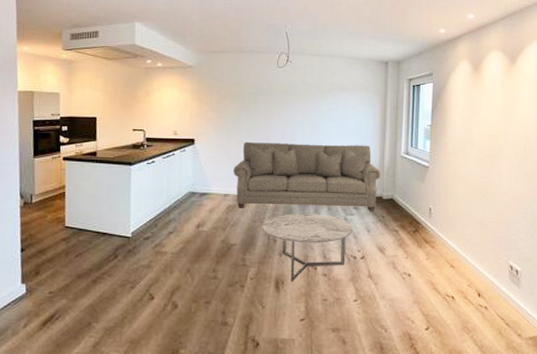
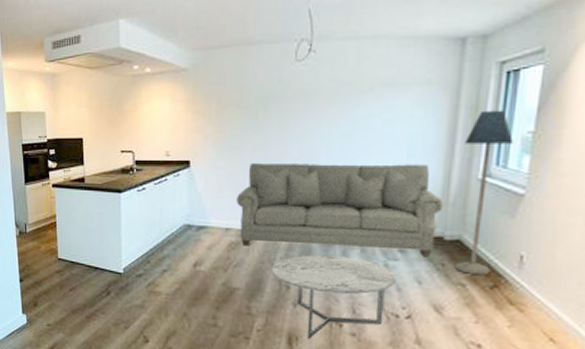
floor lamp: none [390,110,419,223] -> present [454,110,513,275]

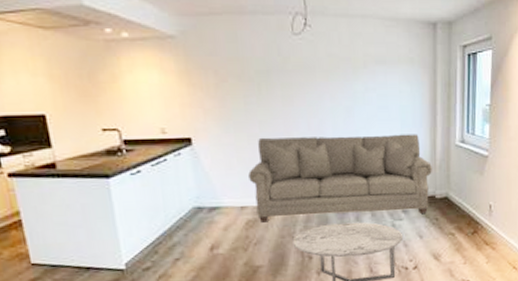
floor lamp: present [454,110,513,275] -> none [444,86,477,225]

